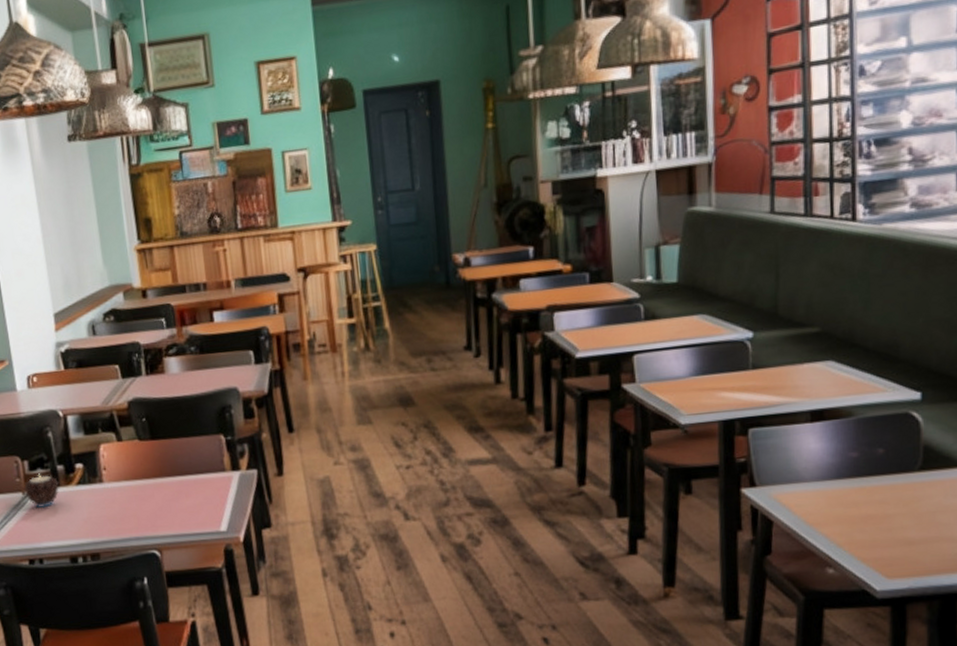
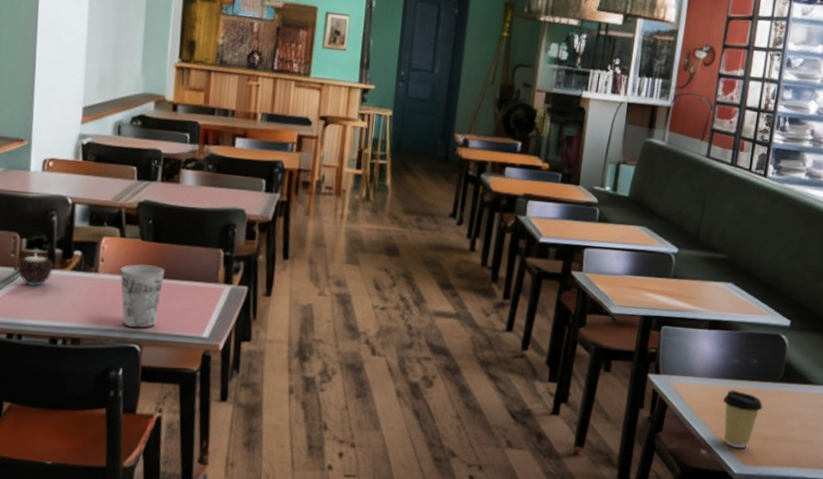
cup: none [124,464,171,534] -> present [120,264,164,329]
coffee cup: none [845,490,901,560] -> present [722,390,763,449]

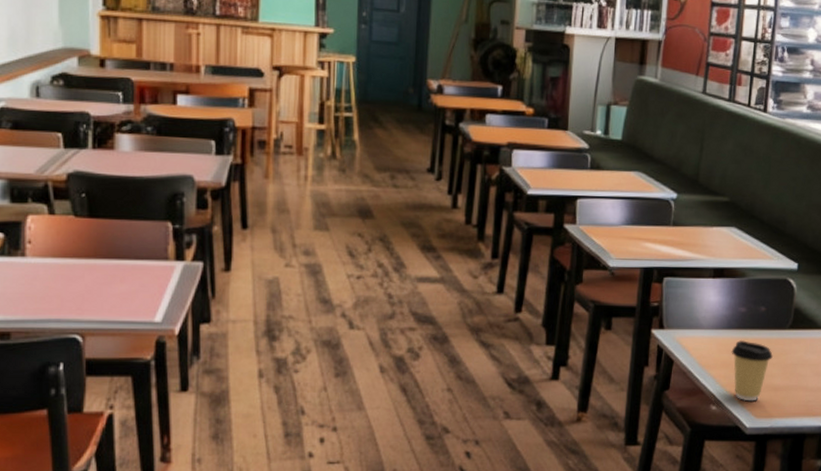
cup: present [120,264,164,329] -> none [52,244,104,316]

